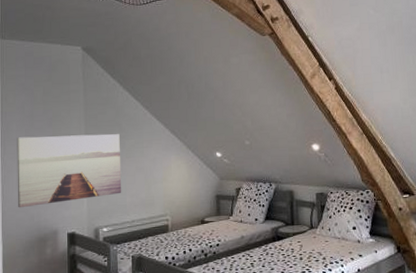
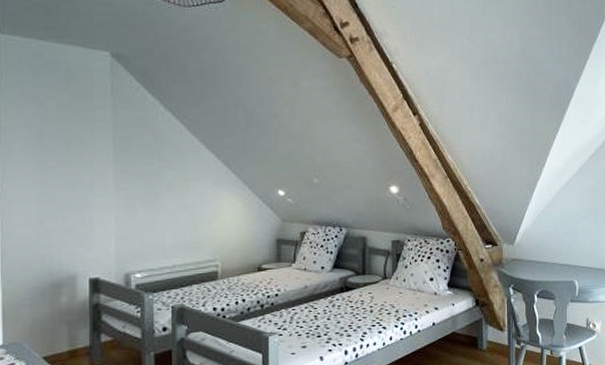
wall art: present [17,134,122,208] -> none [21,160,161,247]

